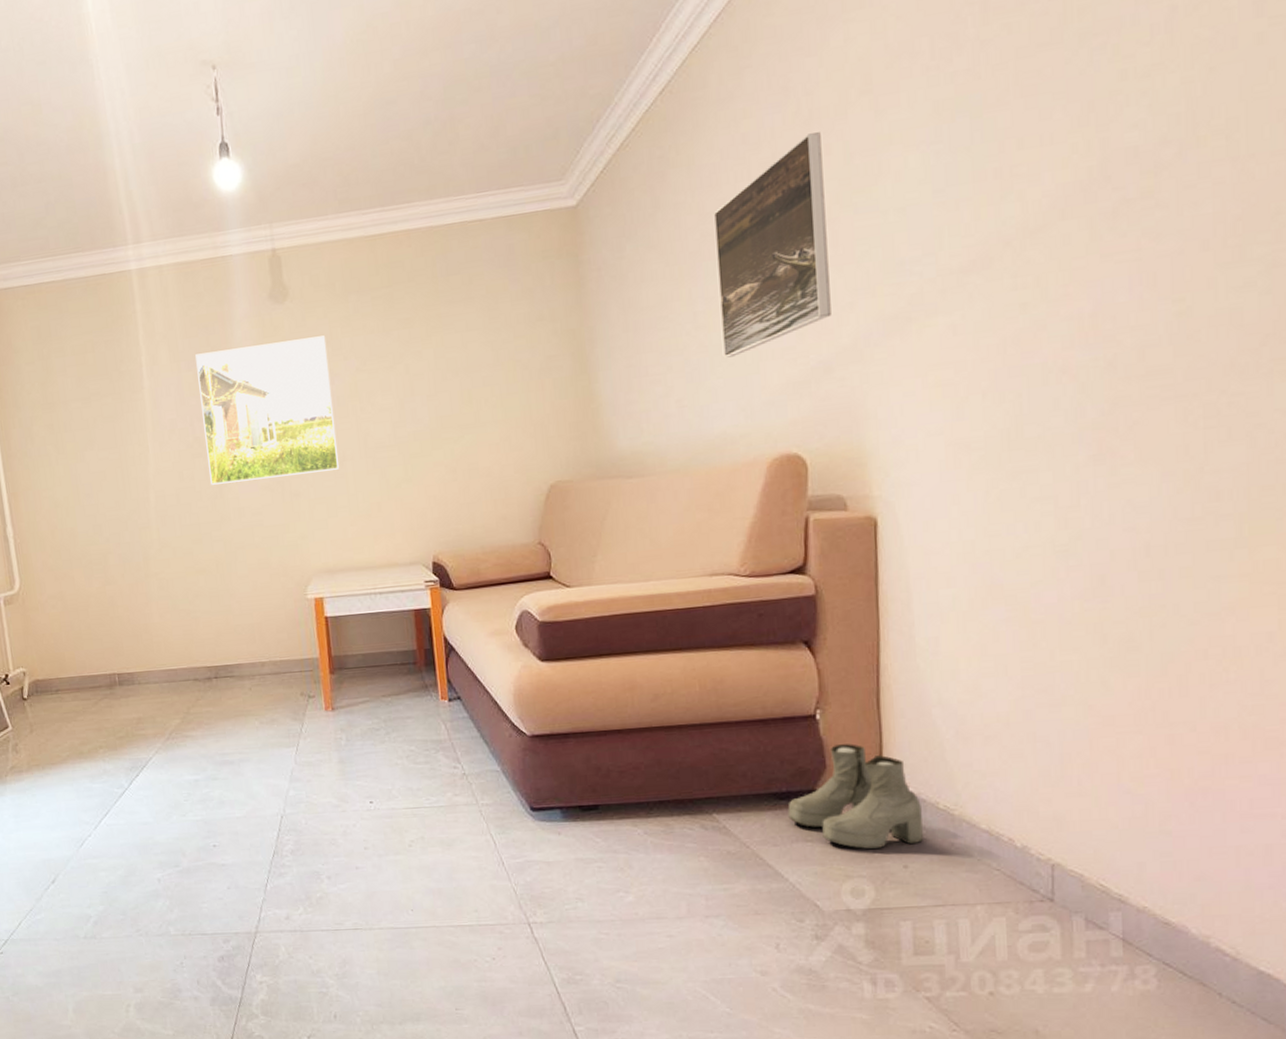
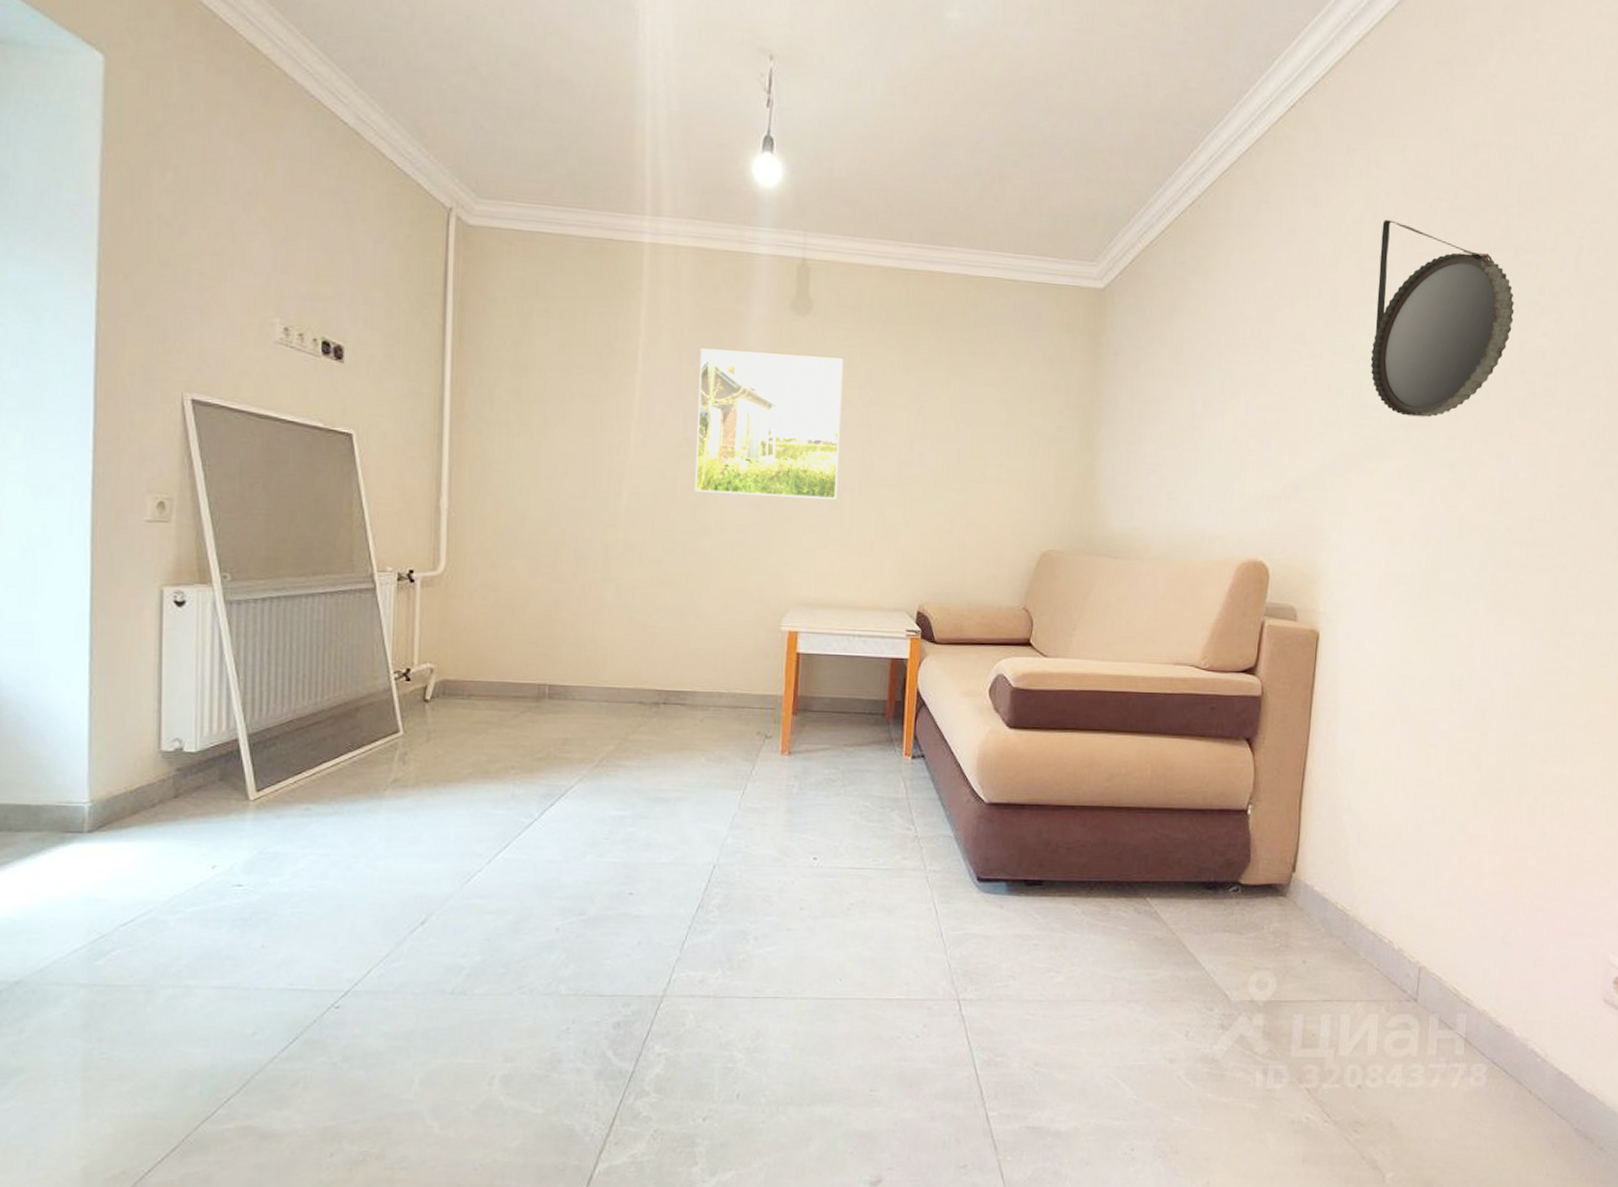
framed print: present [713,132,831,358] -> none [1212,275,1316,461]
boots: present [788,744,923,850] -> none [1212,840,1324,944]
home mirror: none [896,45,1088,263] -> present [1370,219,1515,418]

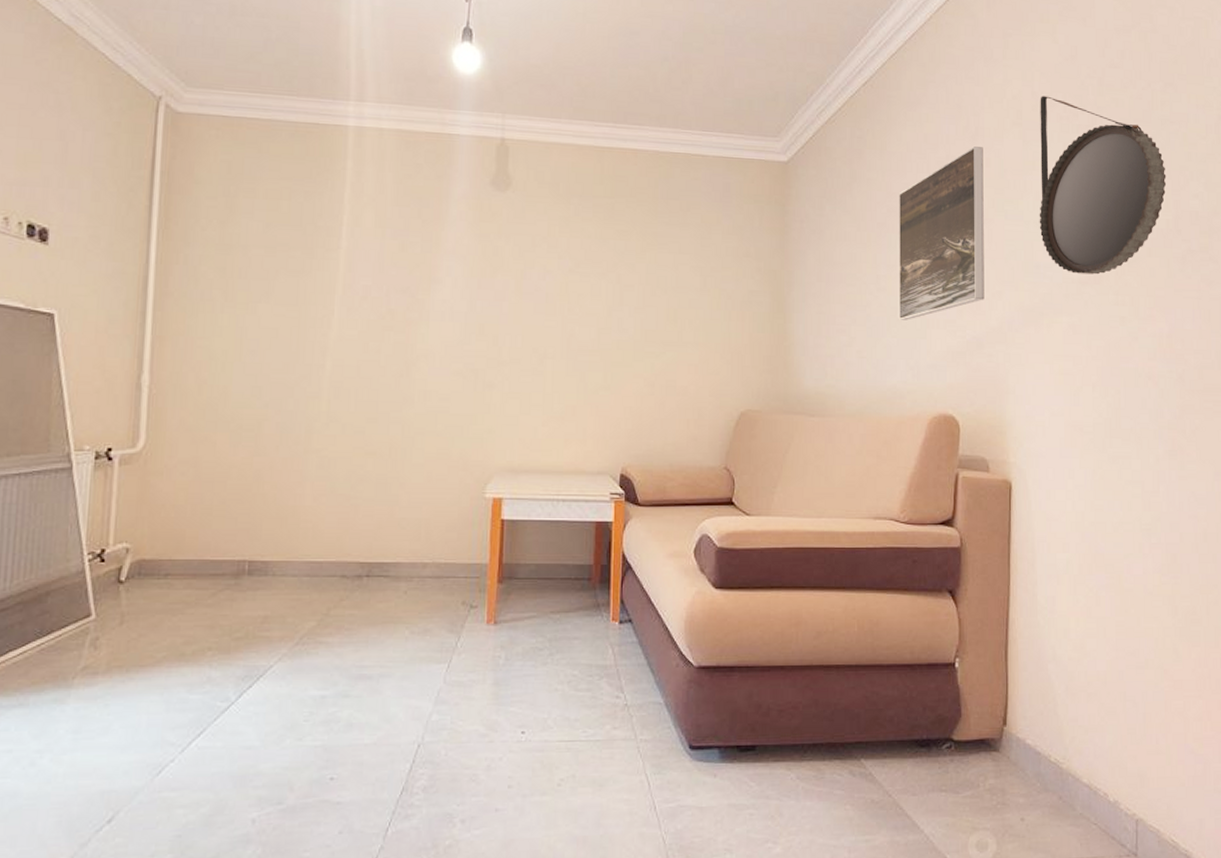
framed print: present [695,348,844,499] -> none [398,224,543,366]
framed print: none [1212,275,1316,461] -> present [898,146,984,320]

